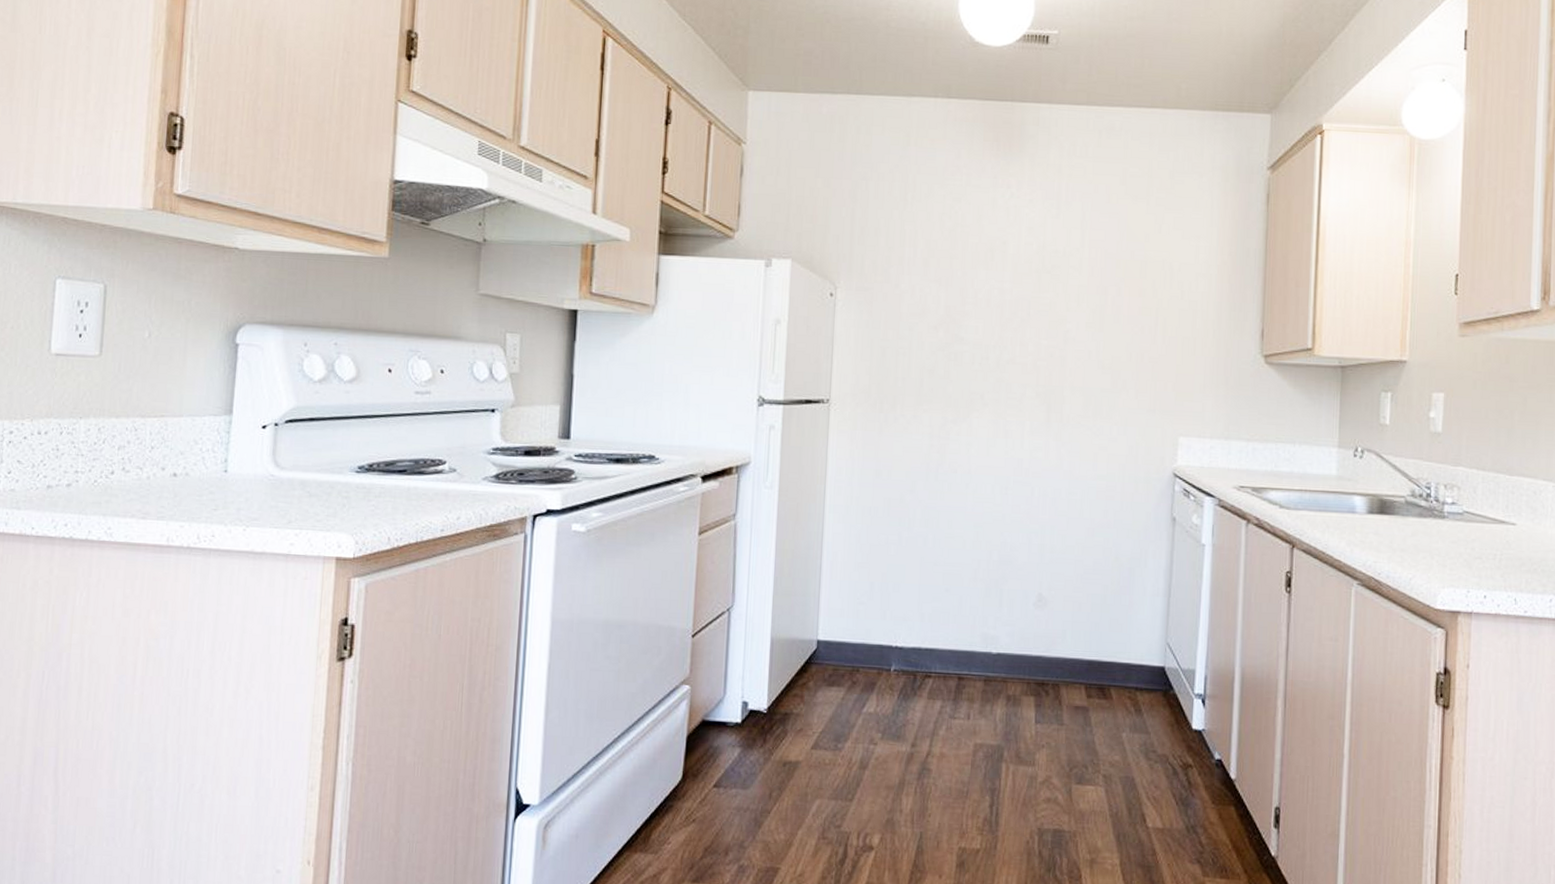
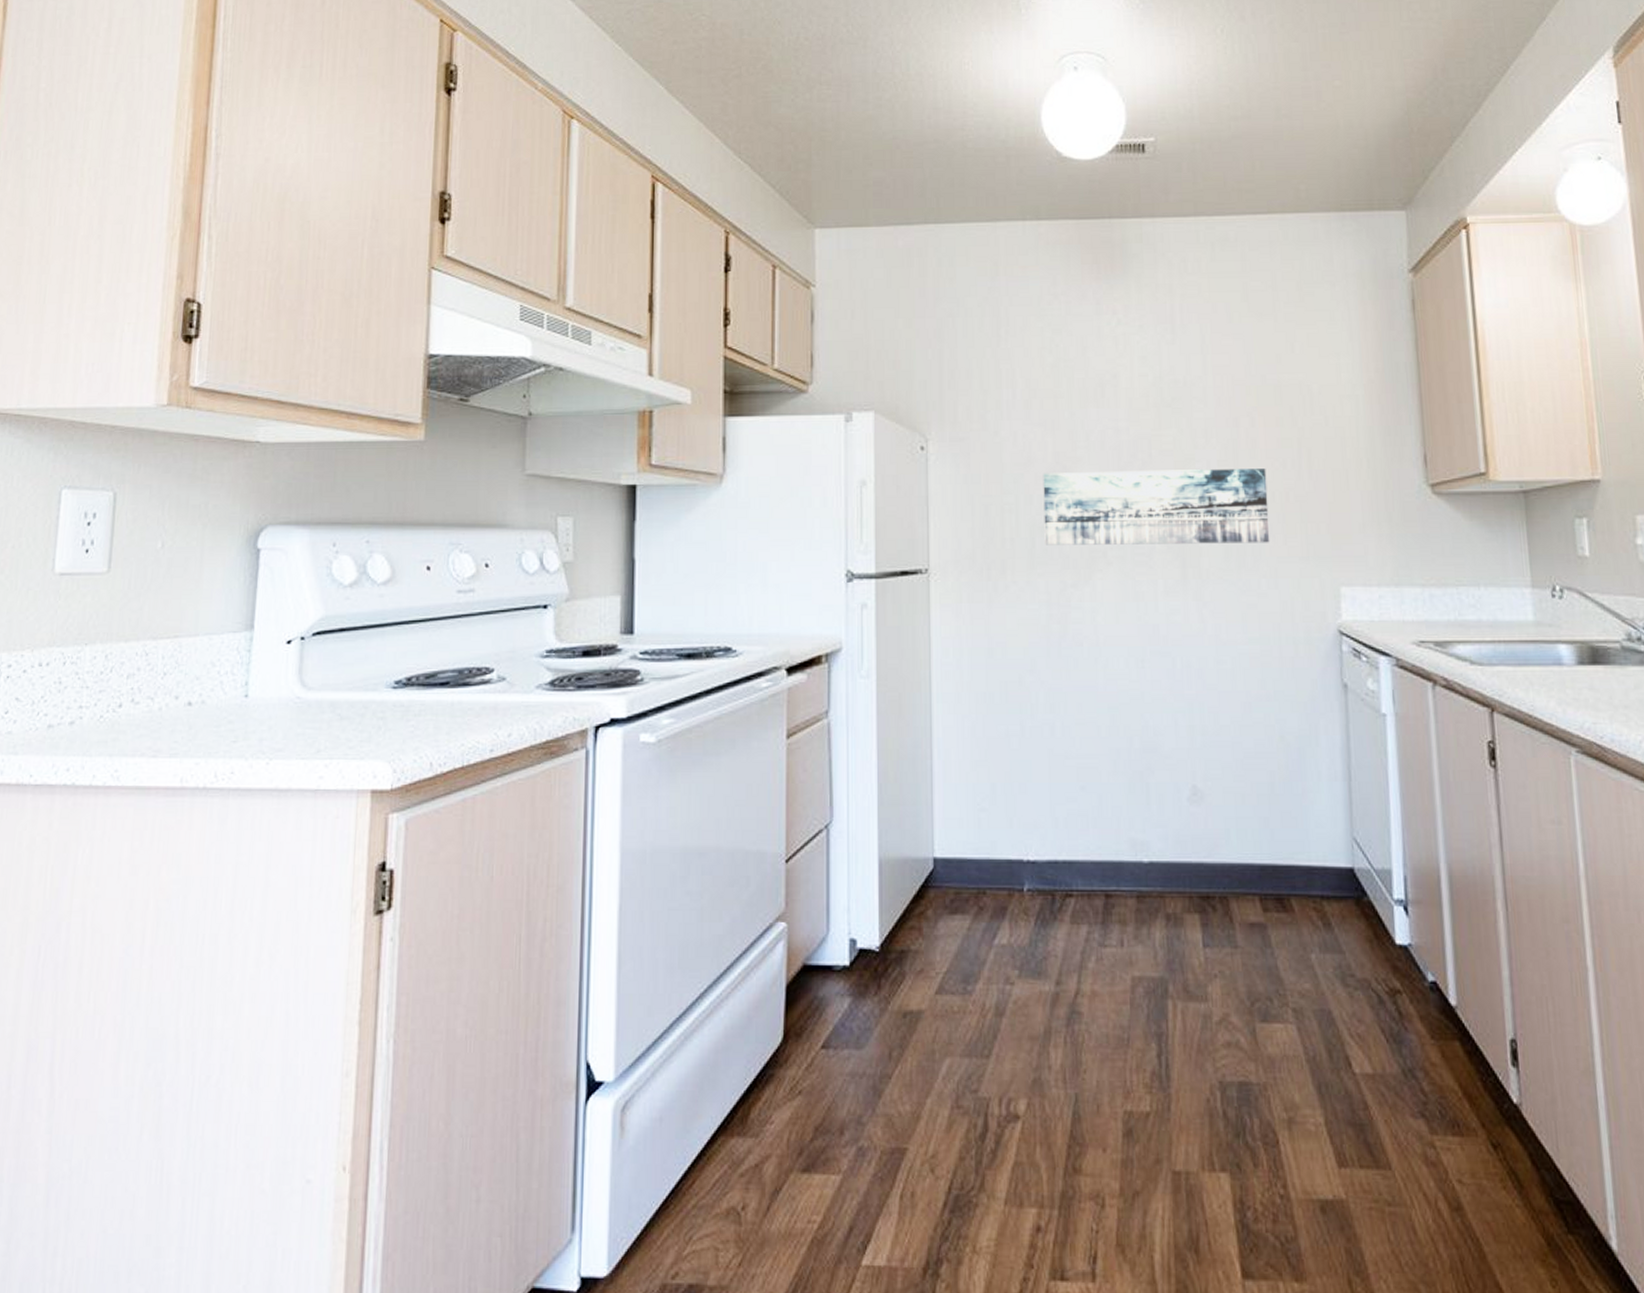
wall art: none [931,323,1127,396] -> present [1043,469,1270,545]

